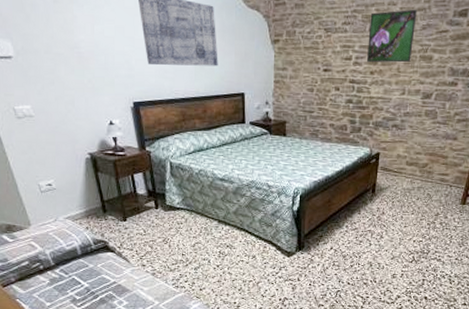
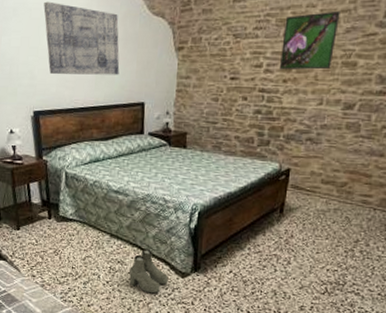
boots: none [237,232,276,274] -> present [128,248,169,294]

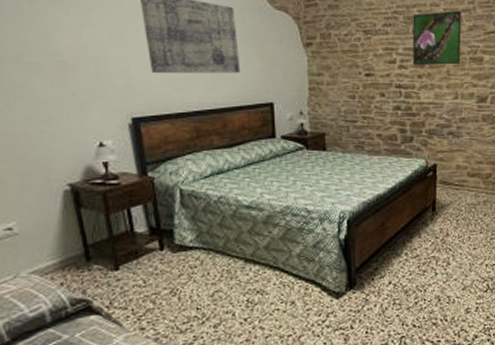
boots: present [128,248,169,294] -> none [271,270,321,325]

